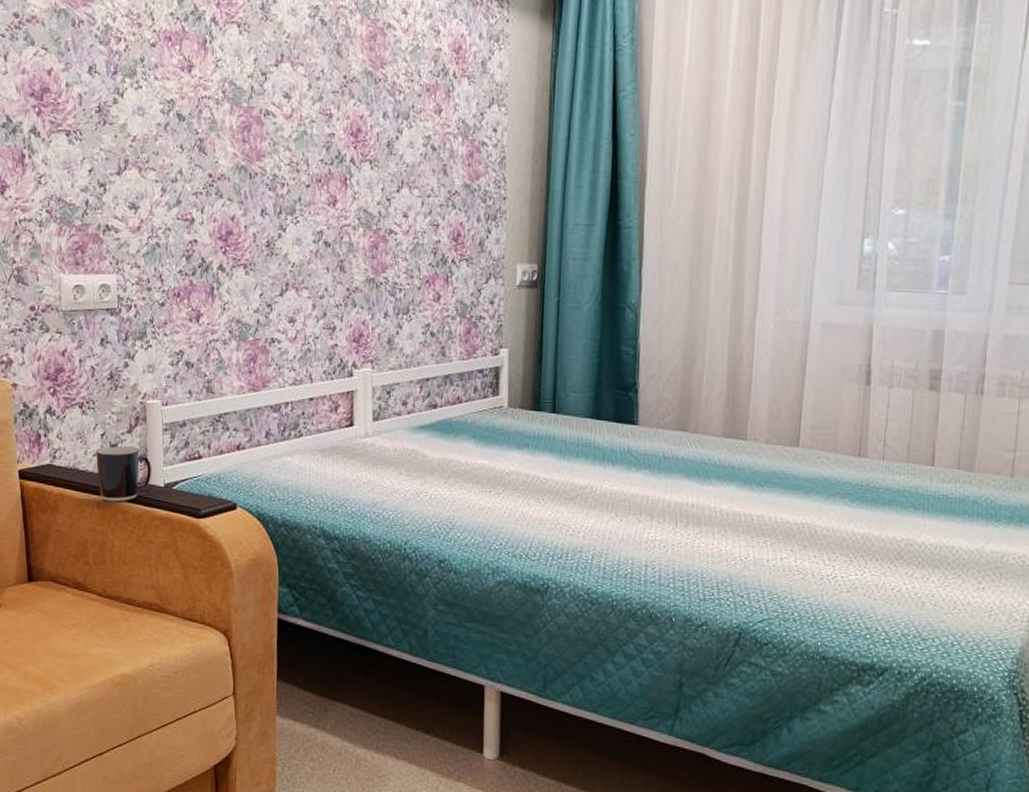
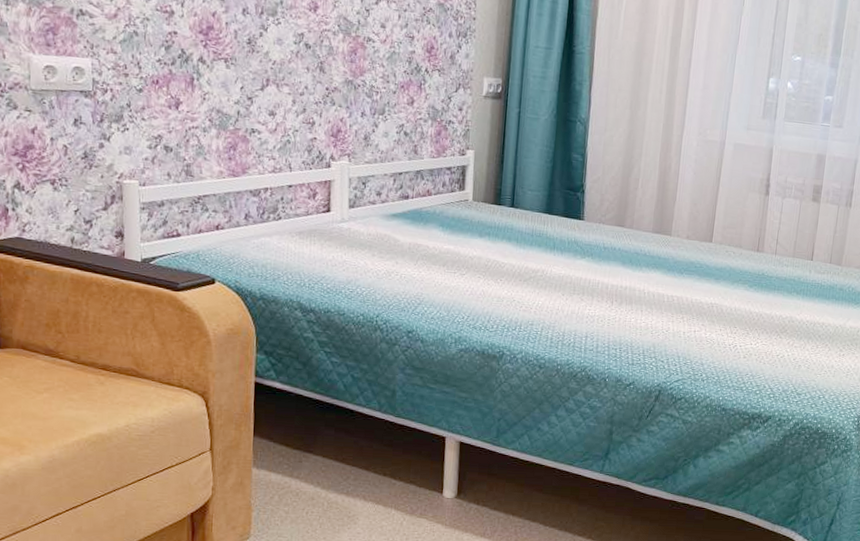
mug: present [95,446,151,502] -> none [68,222,128,275]

